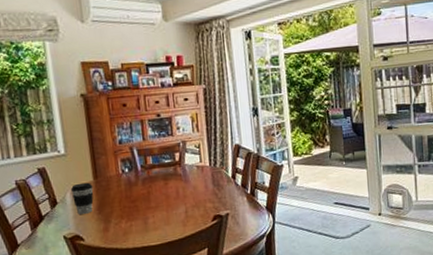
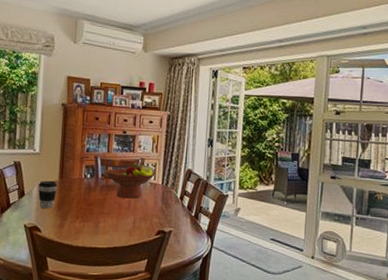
fruit bowl: none [144,145,201,188] -> present [105,162,155,199]

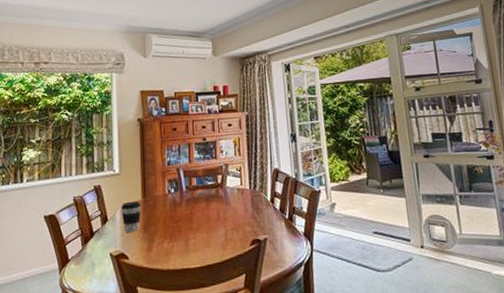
fruit bowl: present [105,162,155,199] -> none [189,167,241,210]

